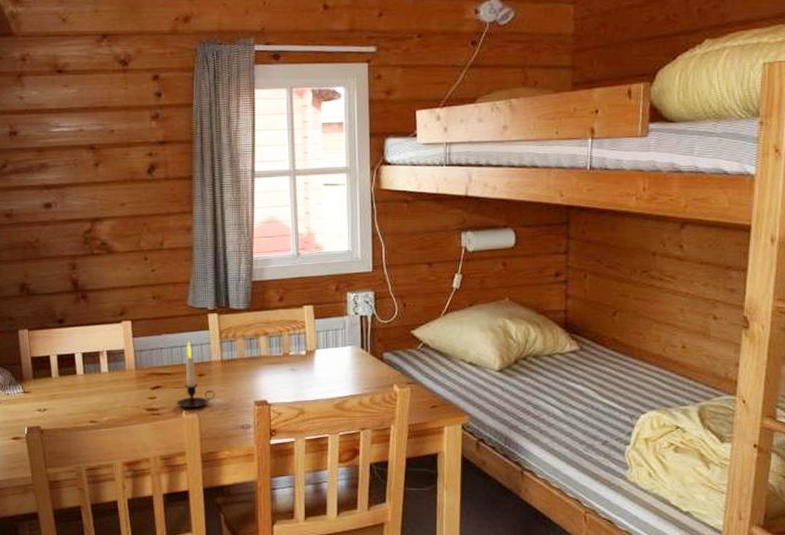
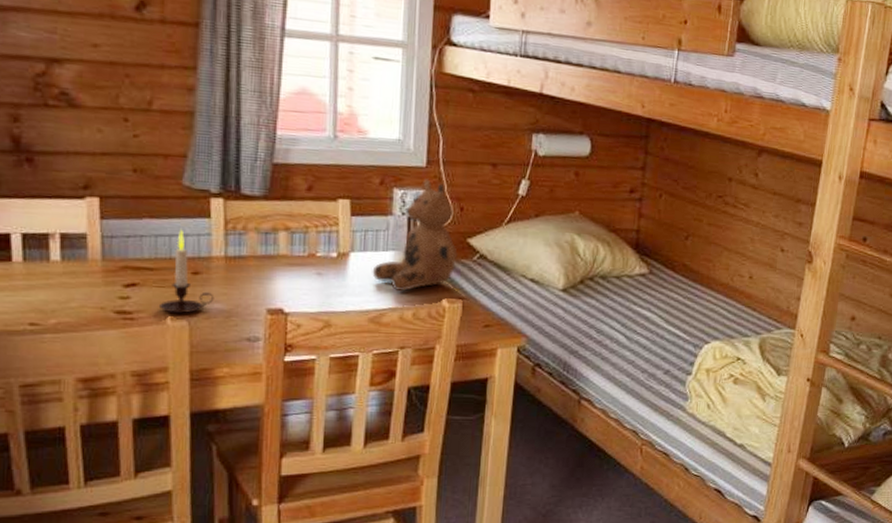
teddy bear: none [334,281,404,380] -> present [372,177,458,291]

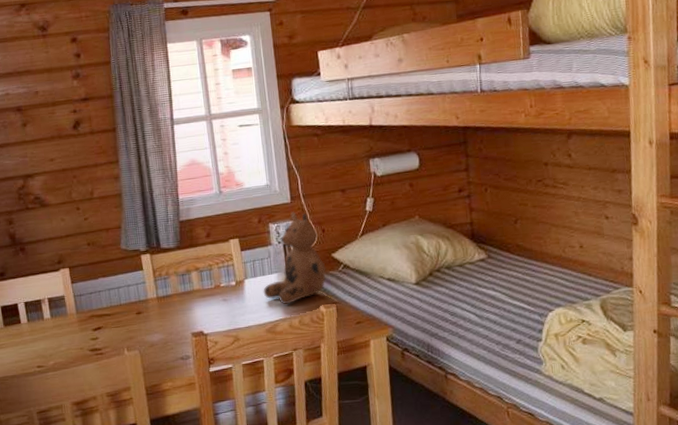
candle: present [160,229,215,314] -> none [118,282,154,346]

